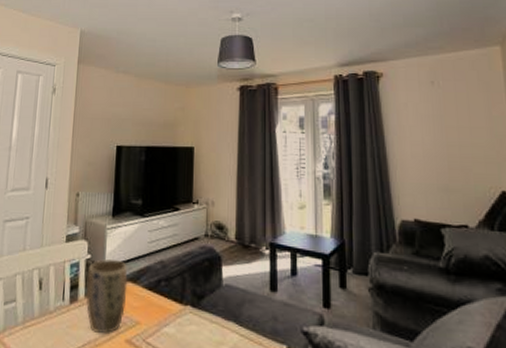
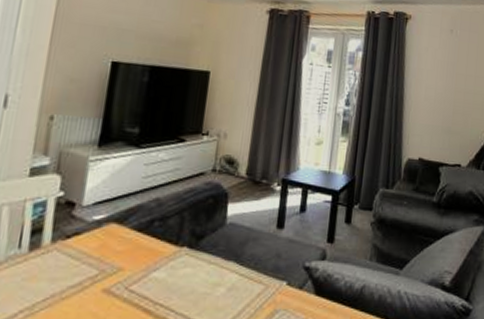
plant pot: present [86,259,128,334] -> none [52,197,114,285]

